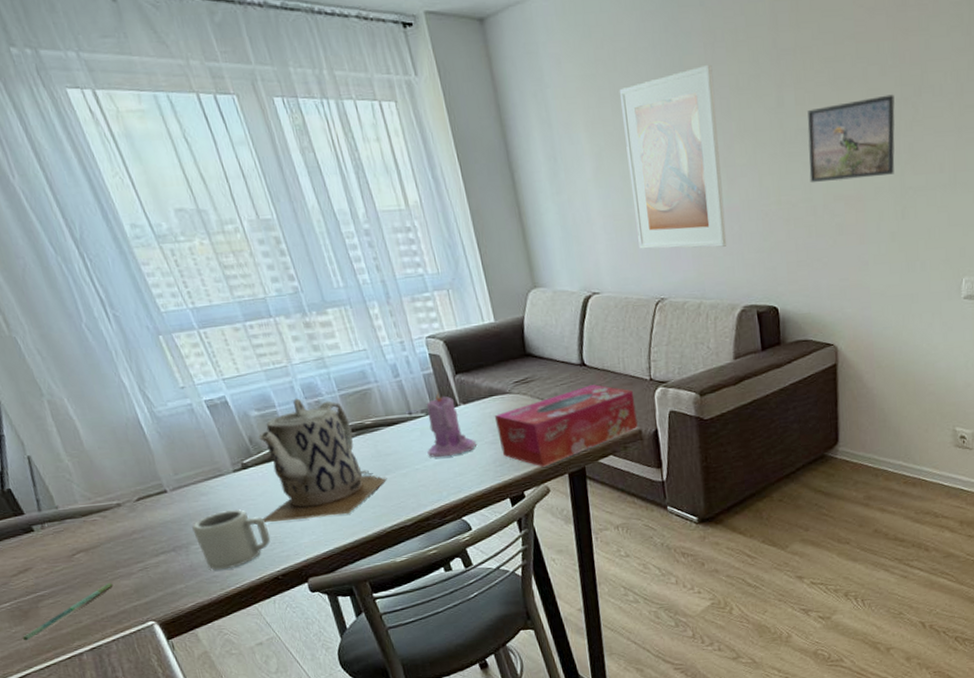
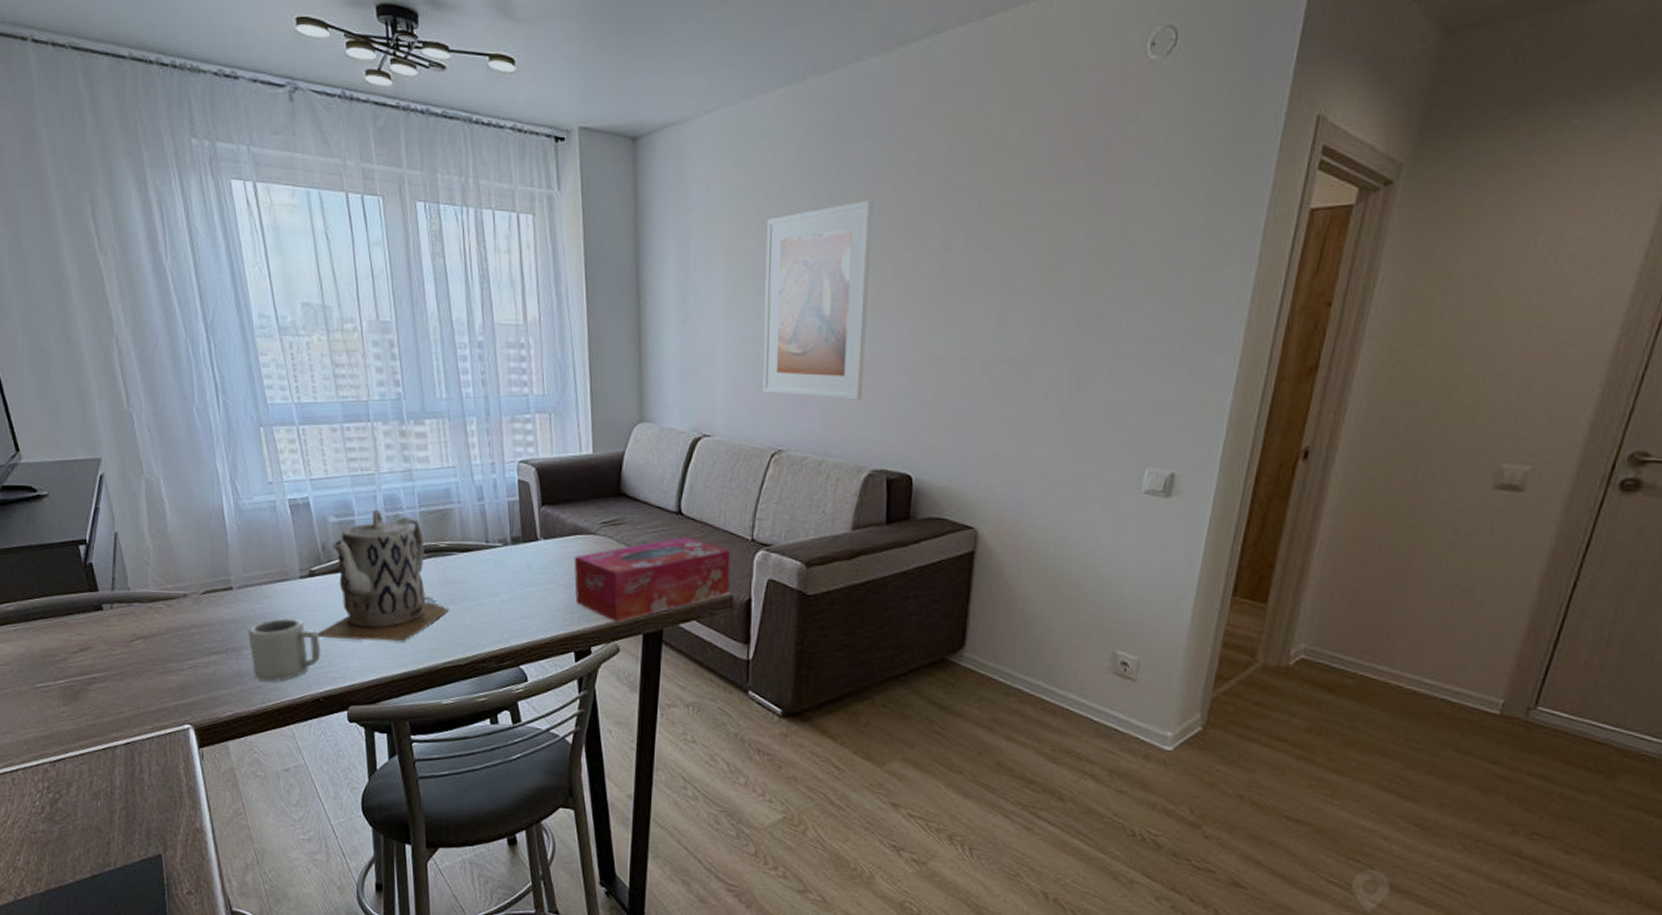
pen: present [22,582,113,641] -> none [66,675,161,723]
candle: present [426,391,476,458] -> none [497,521,549,595]
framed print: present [807,94,895,183] -> none [970,248,1083,339]

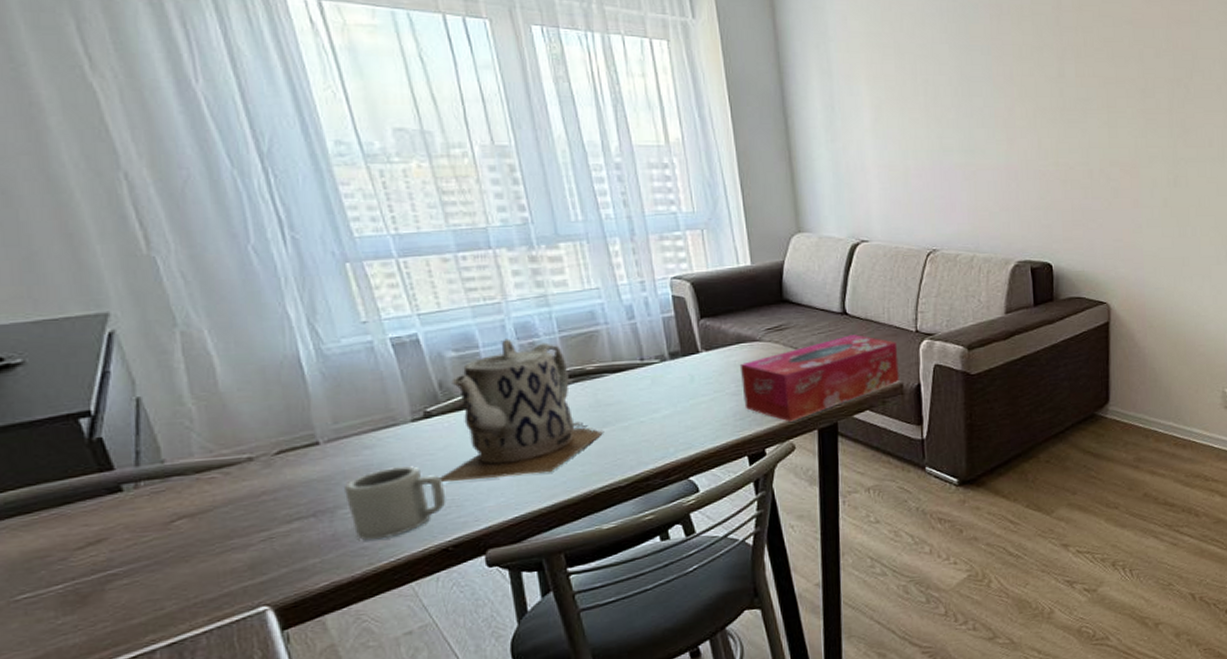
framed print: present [763,200,874,400] -> none [903,33,1004,203]

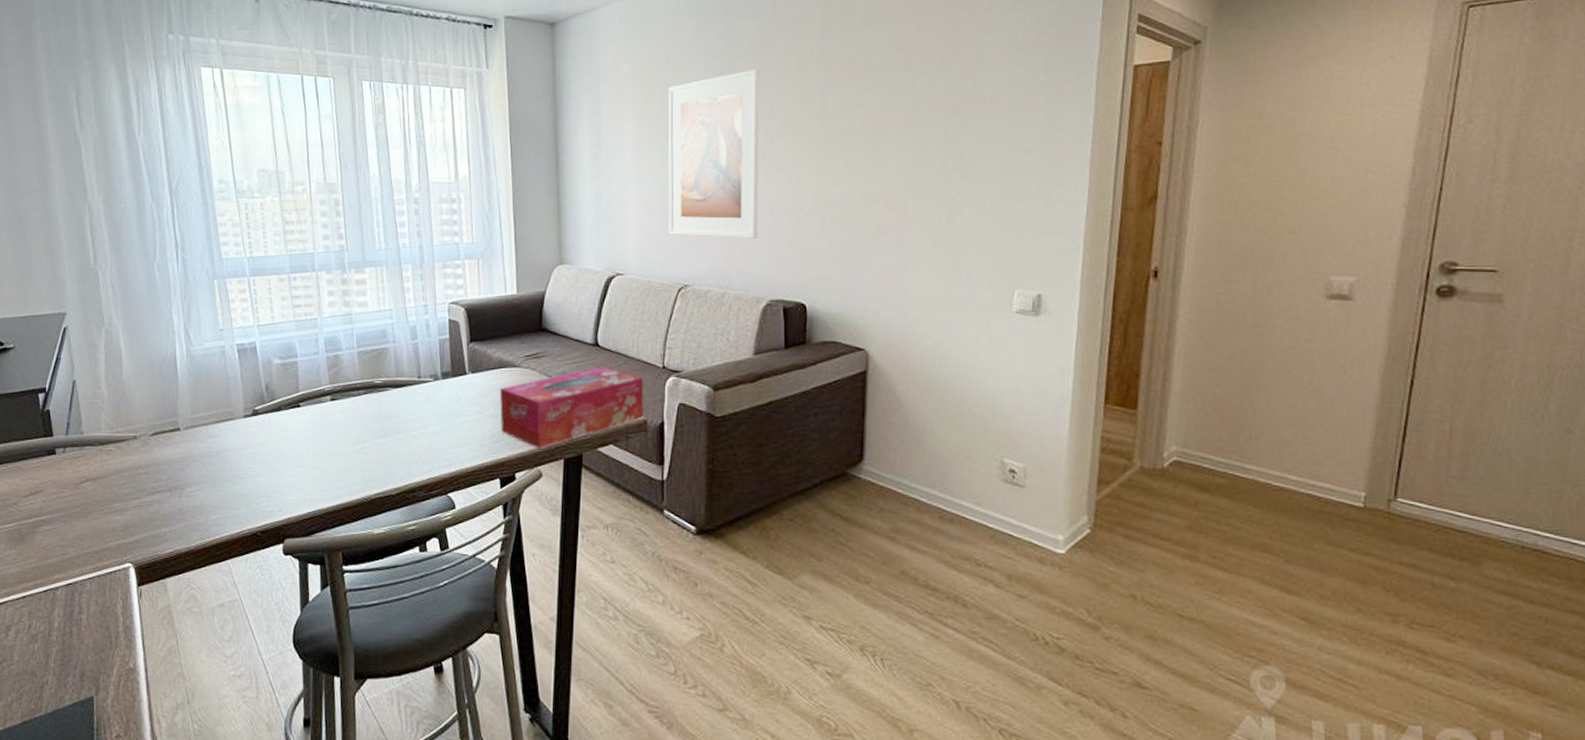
cup: present [343,466,446,541] -> none [191,455,260,518]
teapot: present [440,339,604,482] -> none [258,351,384,475]
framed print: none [903,33,1004,203] -> present [668,68,760,239]

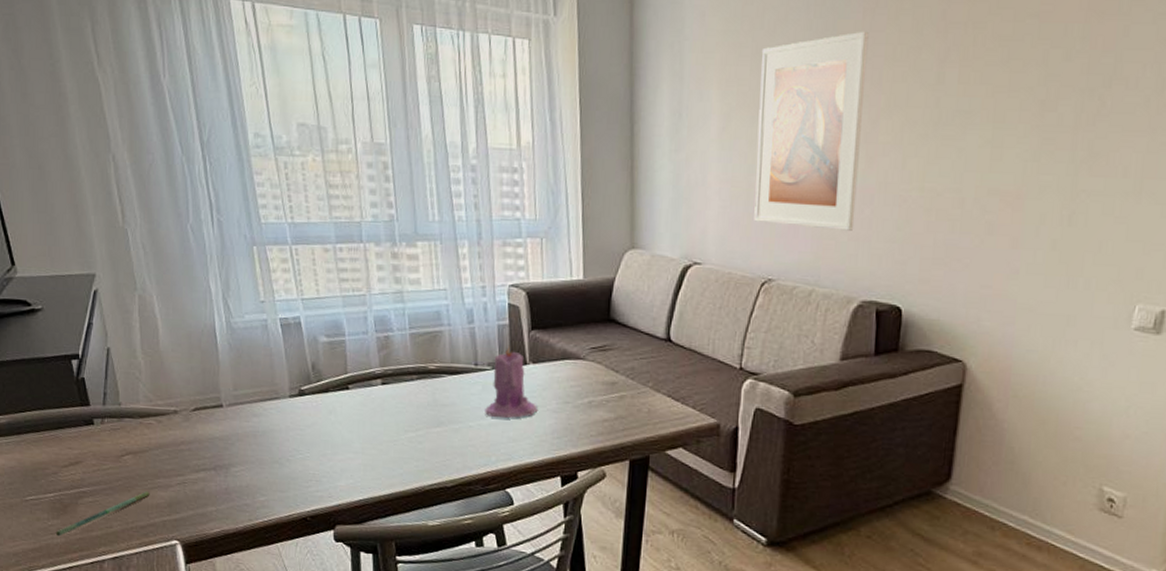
pen: none [11,516,106,566] -> present [55,491,150,537]
candle: none [427,357,477,426] -> present [485,345,537,419]
tissue box: present [499,367,644,449] -> none [562,364,719,448]

